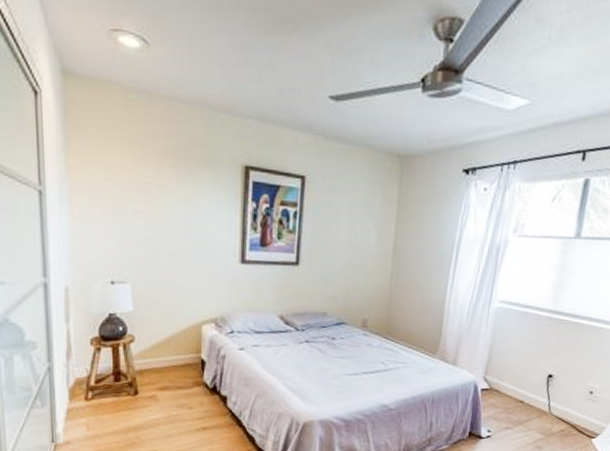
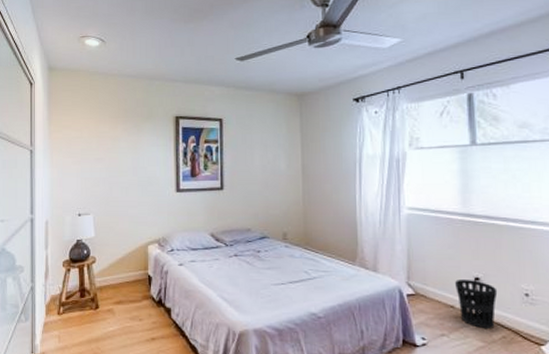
wastebasket: none [528,376,567,424] -> present [455,280,498,330]

